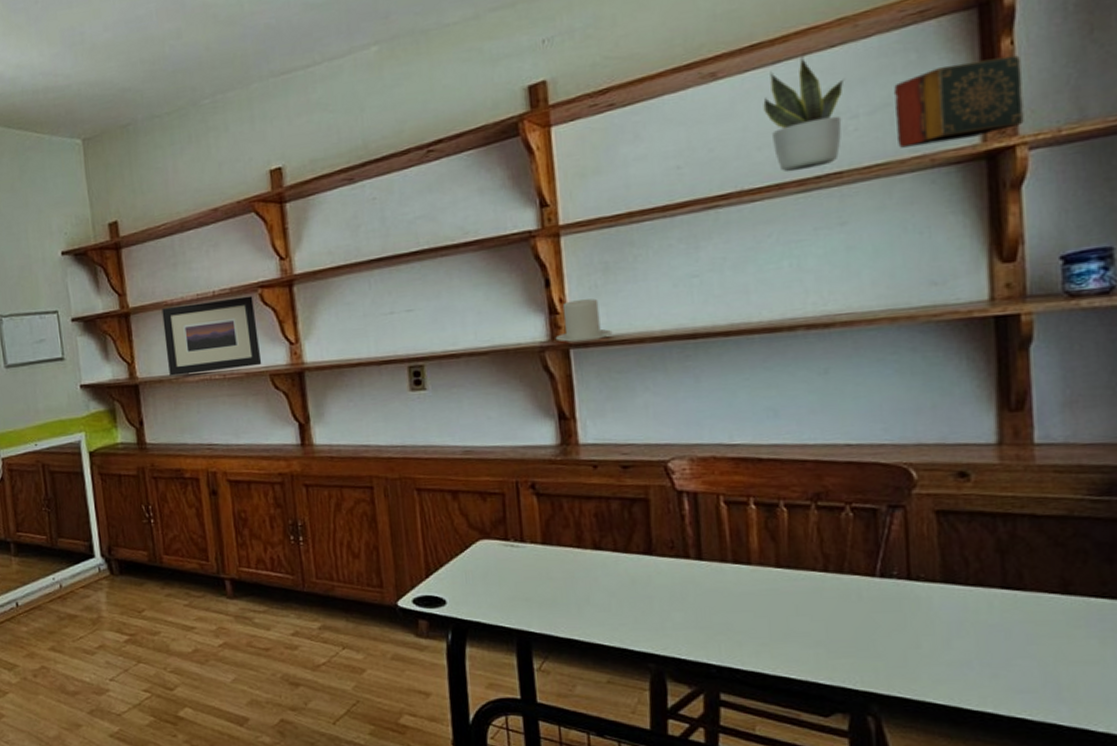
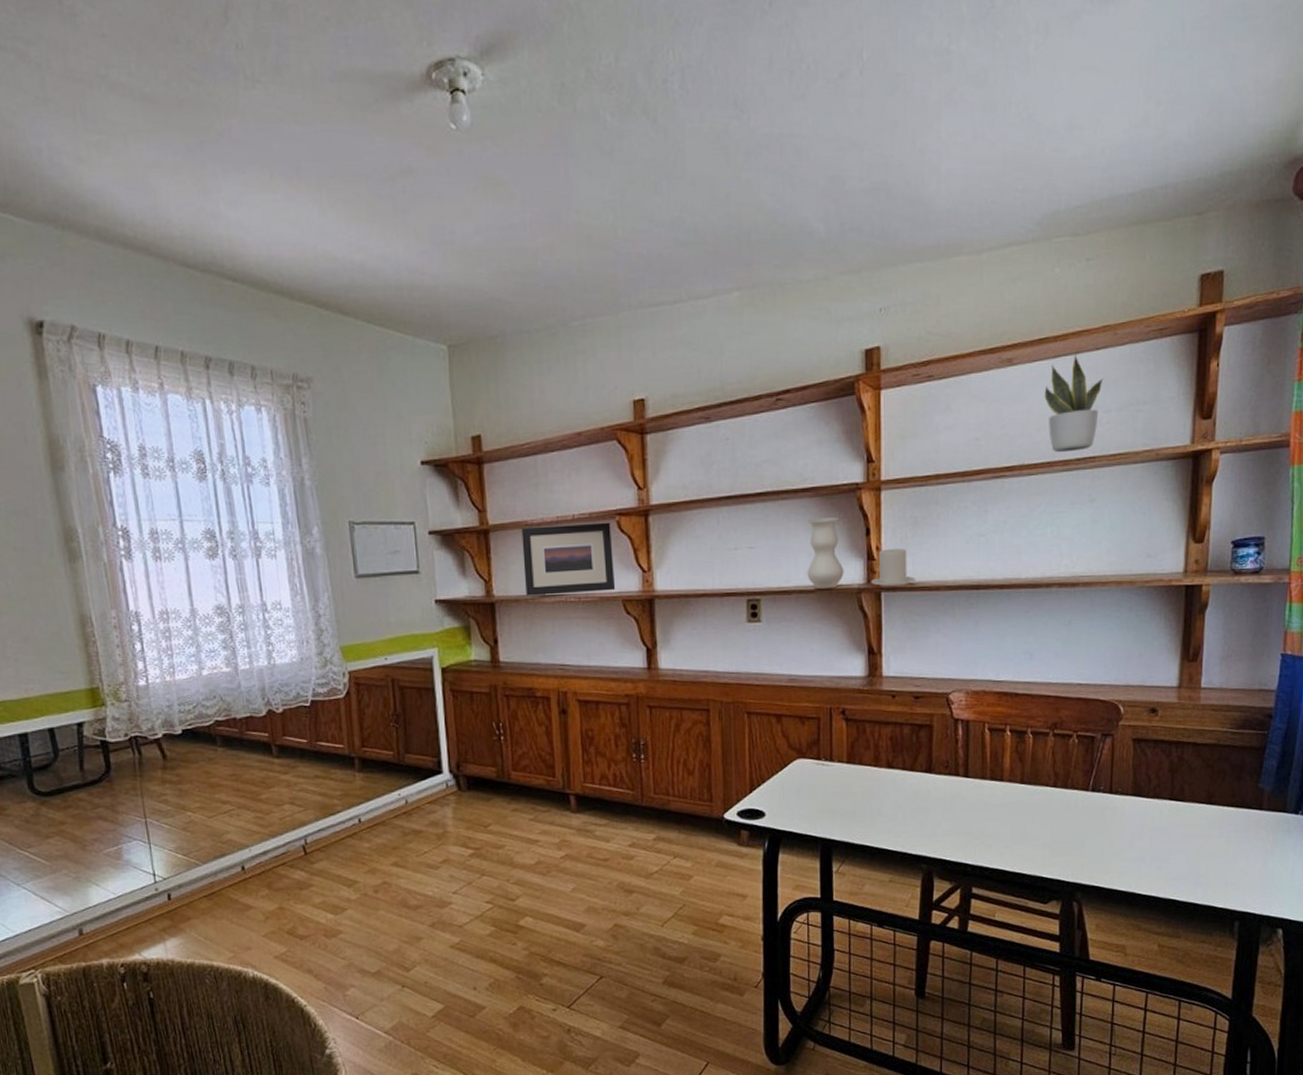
vase: none [473,270,522,351] -> present [807,517,844,590]
decorative box: present [893,55,1024,148] -> none [1136,376,1222,442]

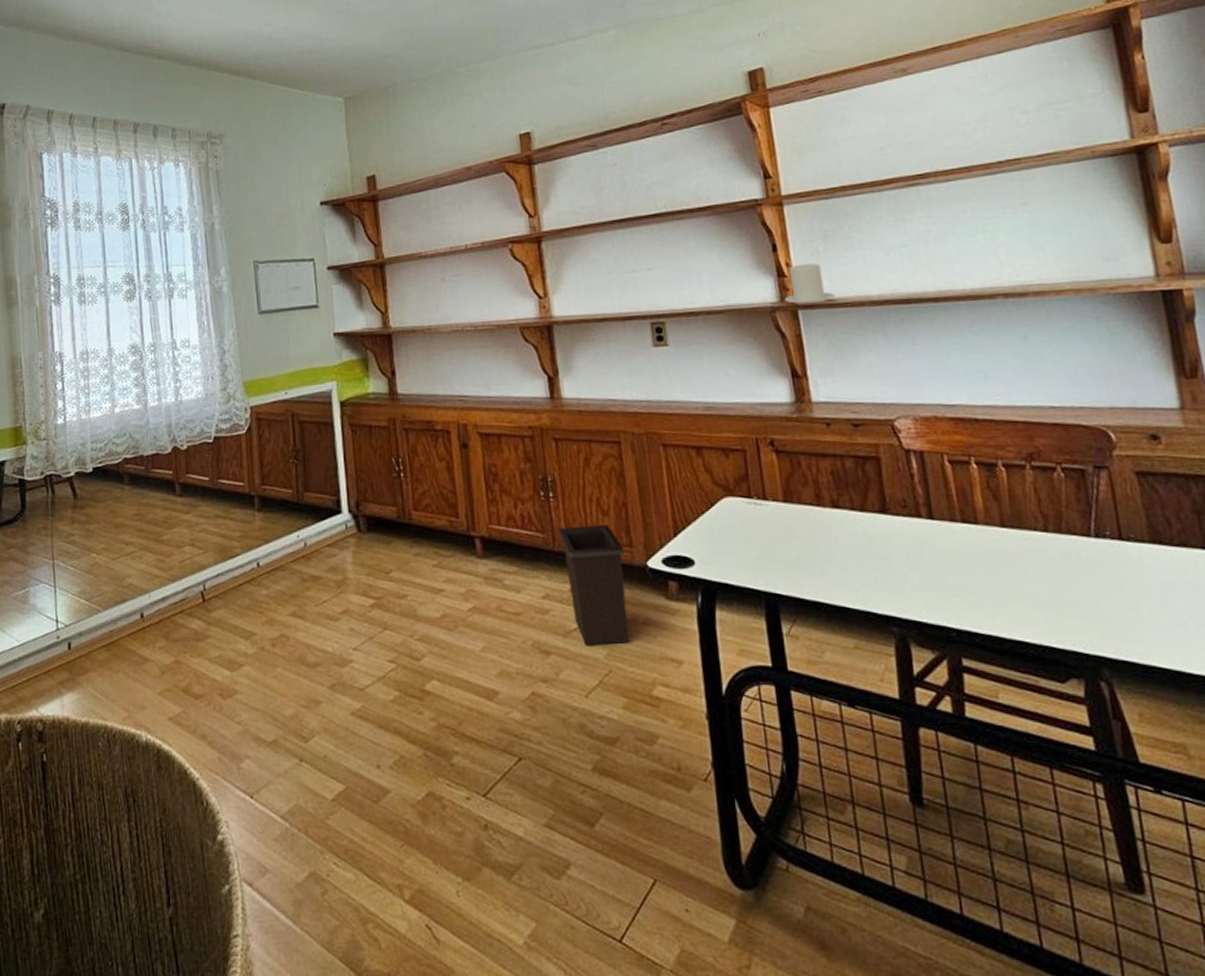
picture frame: present [521,522,616,596] -> none [416,250,512,326]
trash bin: none [647,783,705,885] -> present [558,524,629,646]
vase: present [807,517,844,590] -> none [707,234,754,310]
potted plant: present [1044,353,1104,453] -> none [948,58,1016,157]

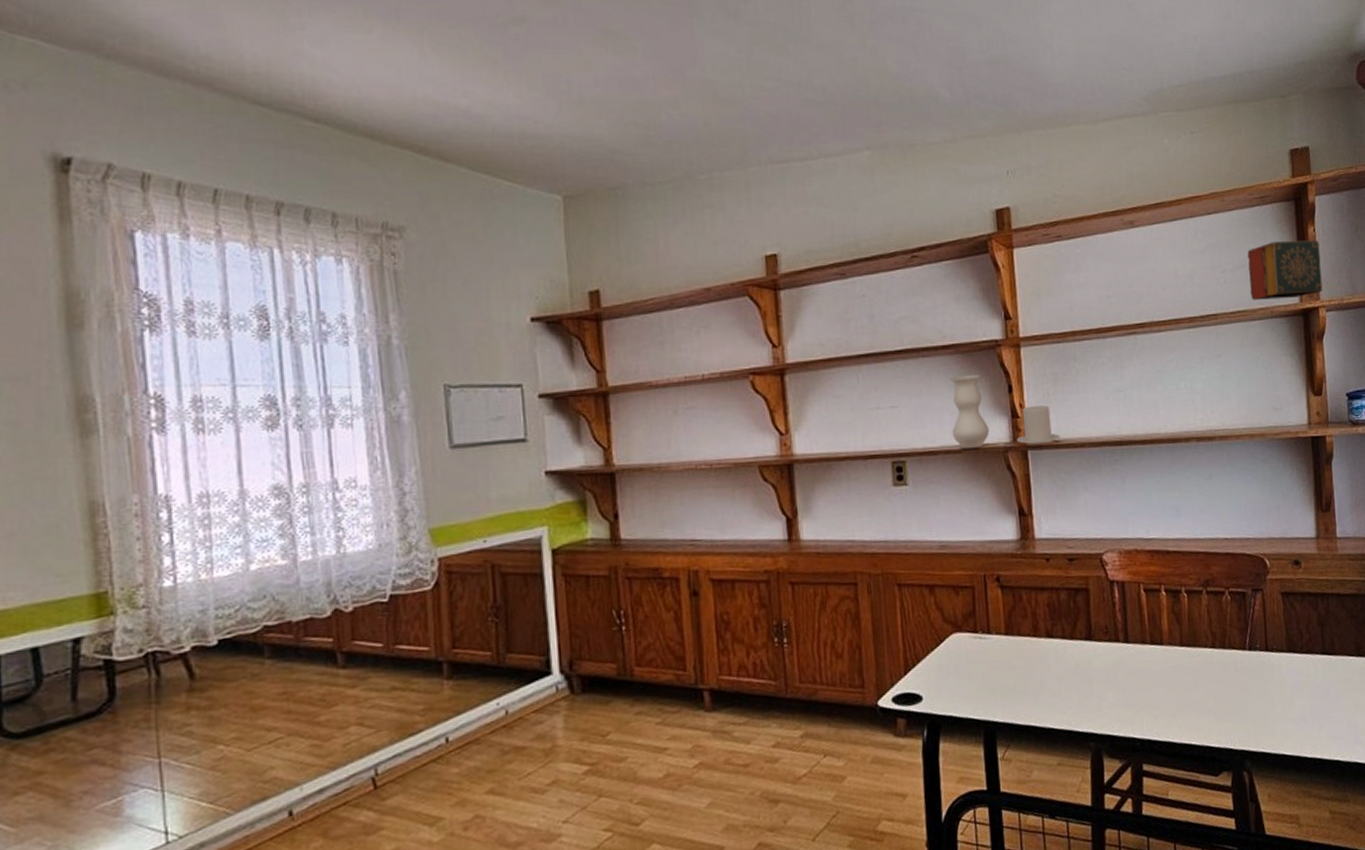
trash bin: present [558,524,629,646] -> none [792,667,858,791]
vase: none [707,234,754,310] -> present [950,374,990,450]
decorative box: none [1053,68,1162,140] -> present [1247,240,1323,300]

